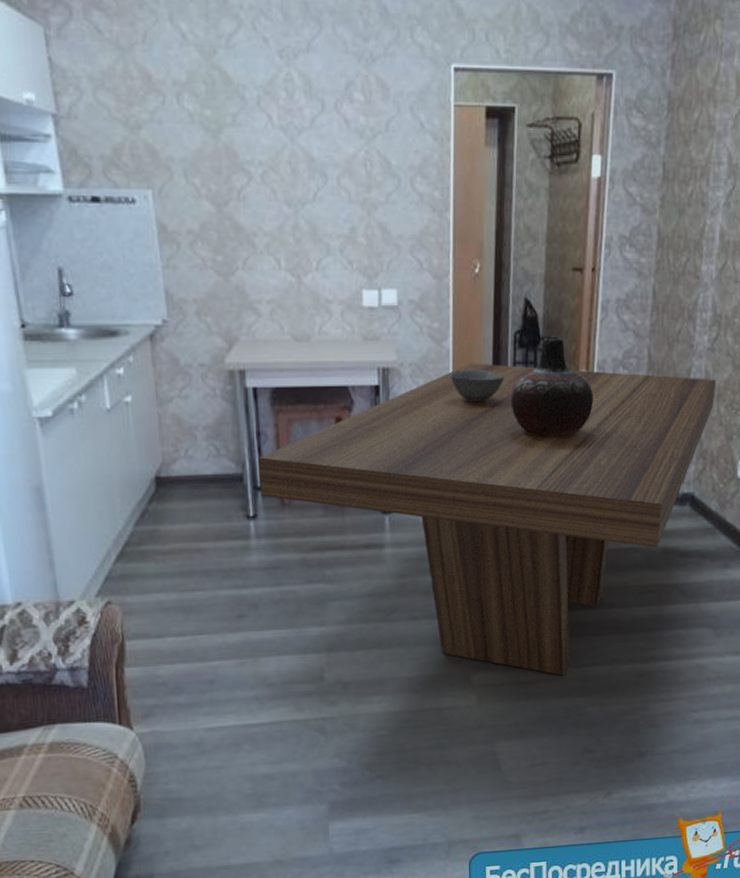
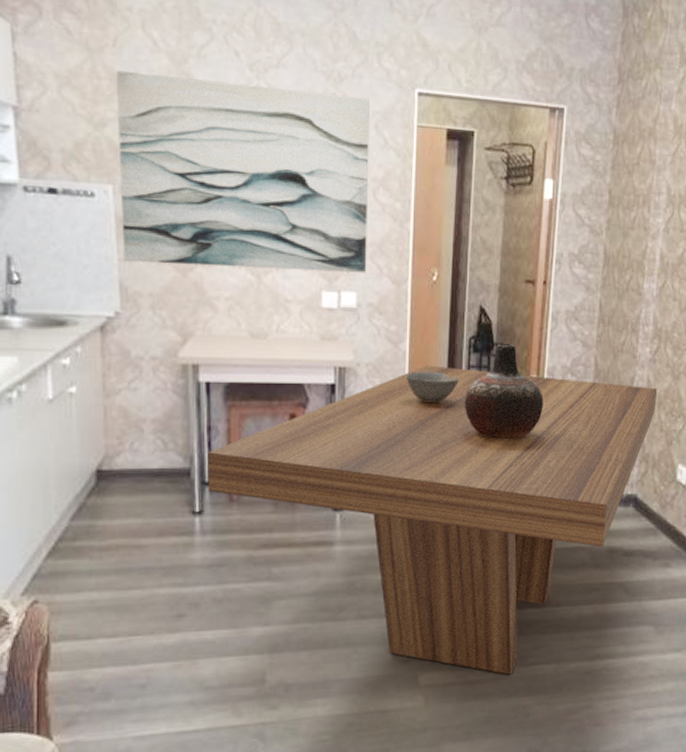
wall art: none [147,68,407,269] -> present [115,70,370,273]

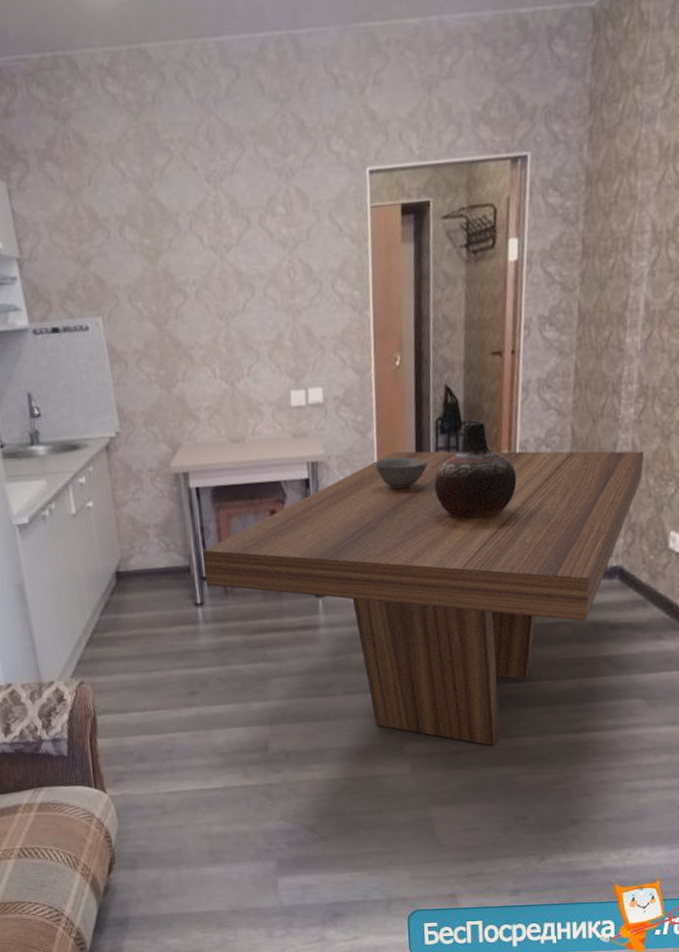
wall art: present [115,70,370,273] -> none [93,187,331,386]

